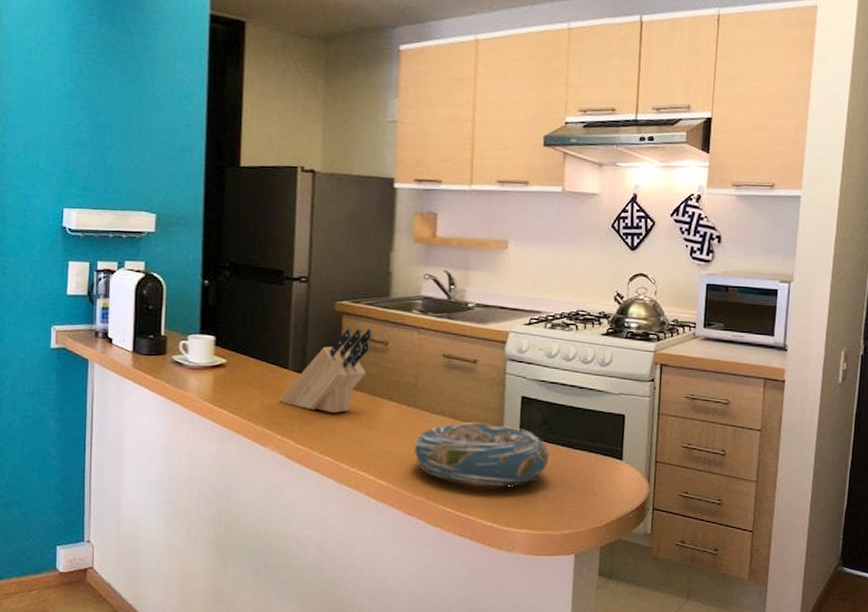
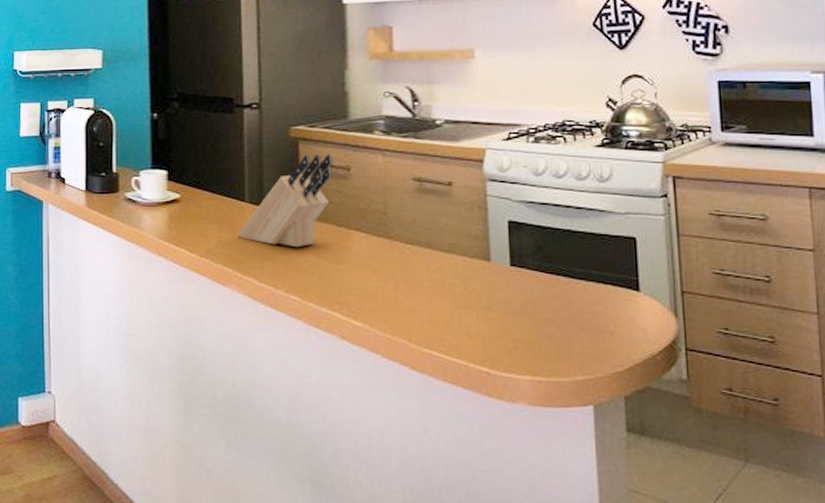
decorative bowl: present [413,422,550,486] -> none [388,252,550,325]

